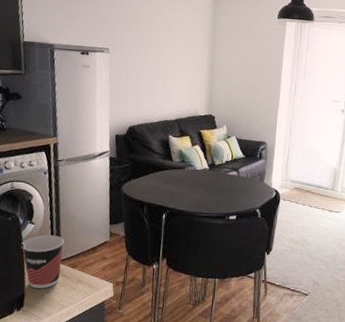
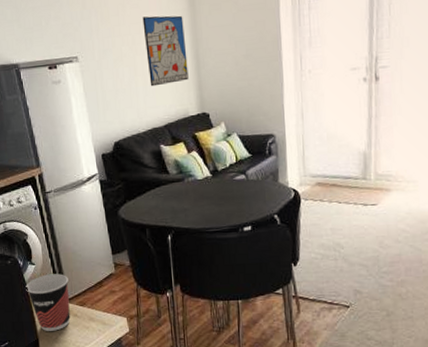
wall art: none [168,27,205,86] -> present [142,15,189,87]

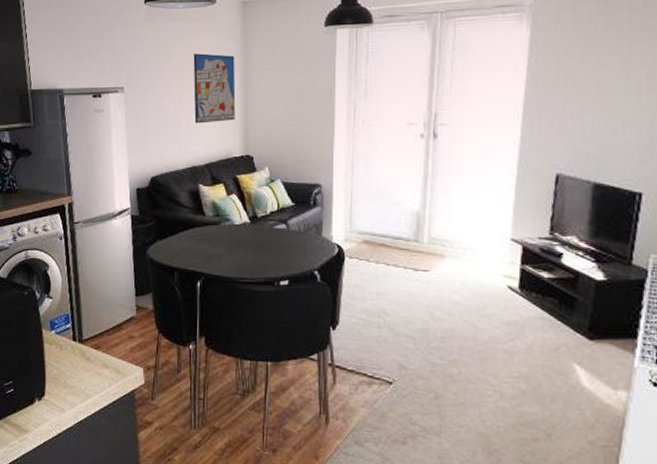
cup: present [25,274,71,331] -> none [39,310,86,374]

